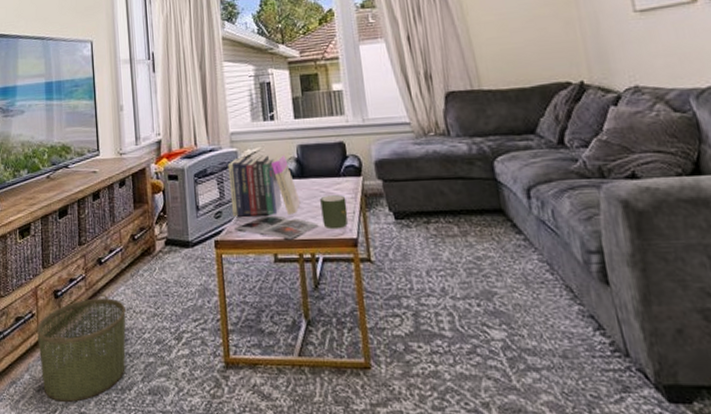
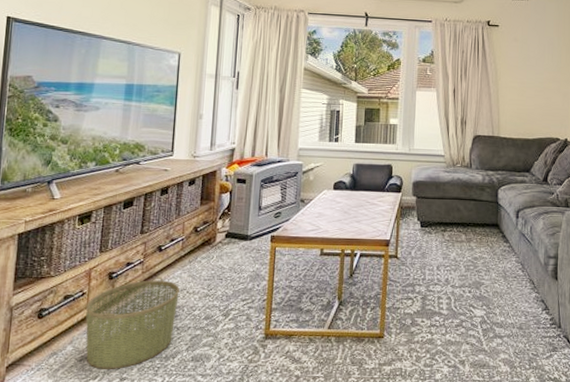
books: present [227,154,301,217] -> none [290,169,350,219]
magazine: present [234,215,319,240] -> none [290,218,361,238]
mug: present [320,195,348,230] -> none [364,205,386,232]

